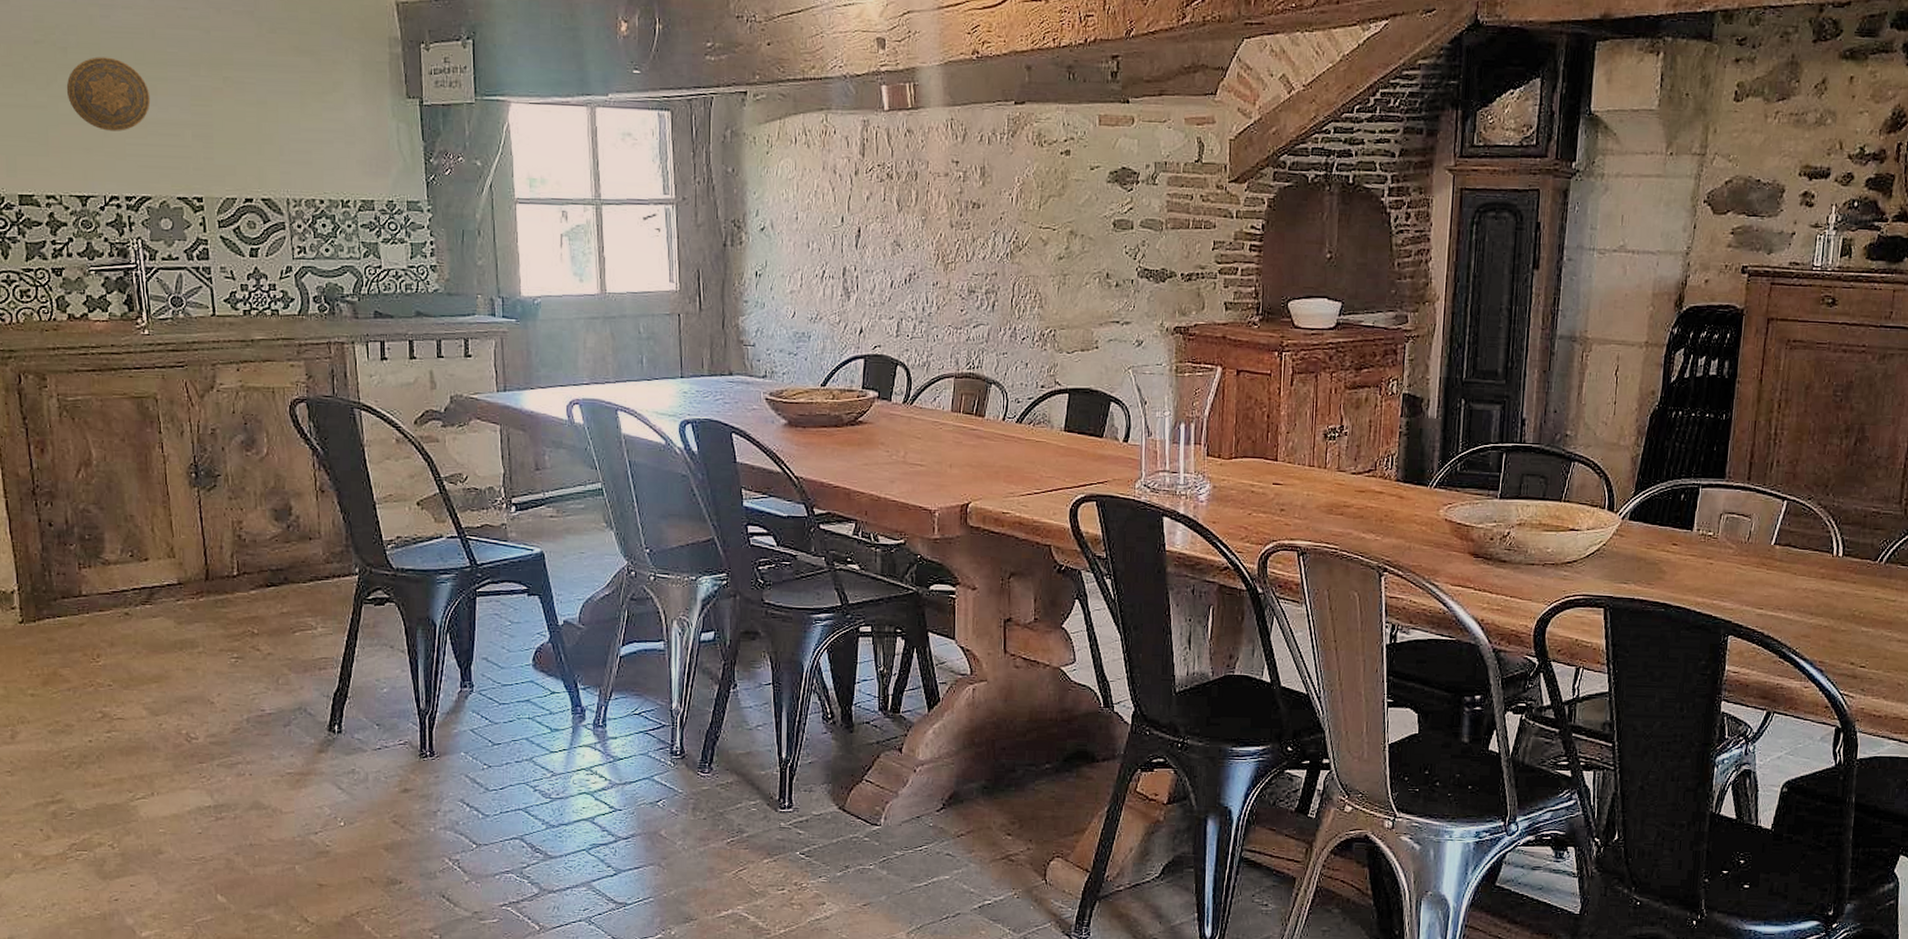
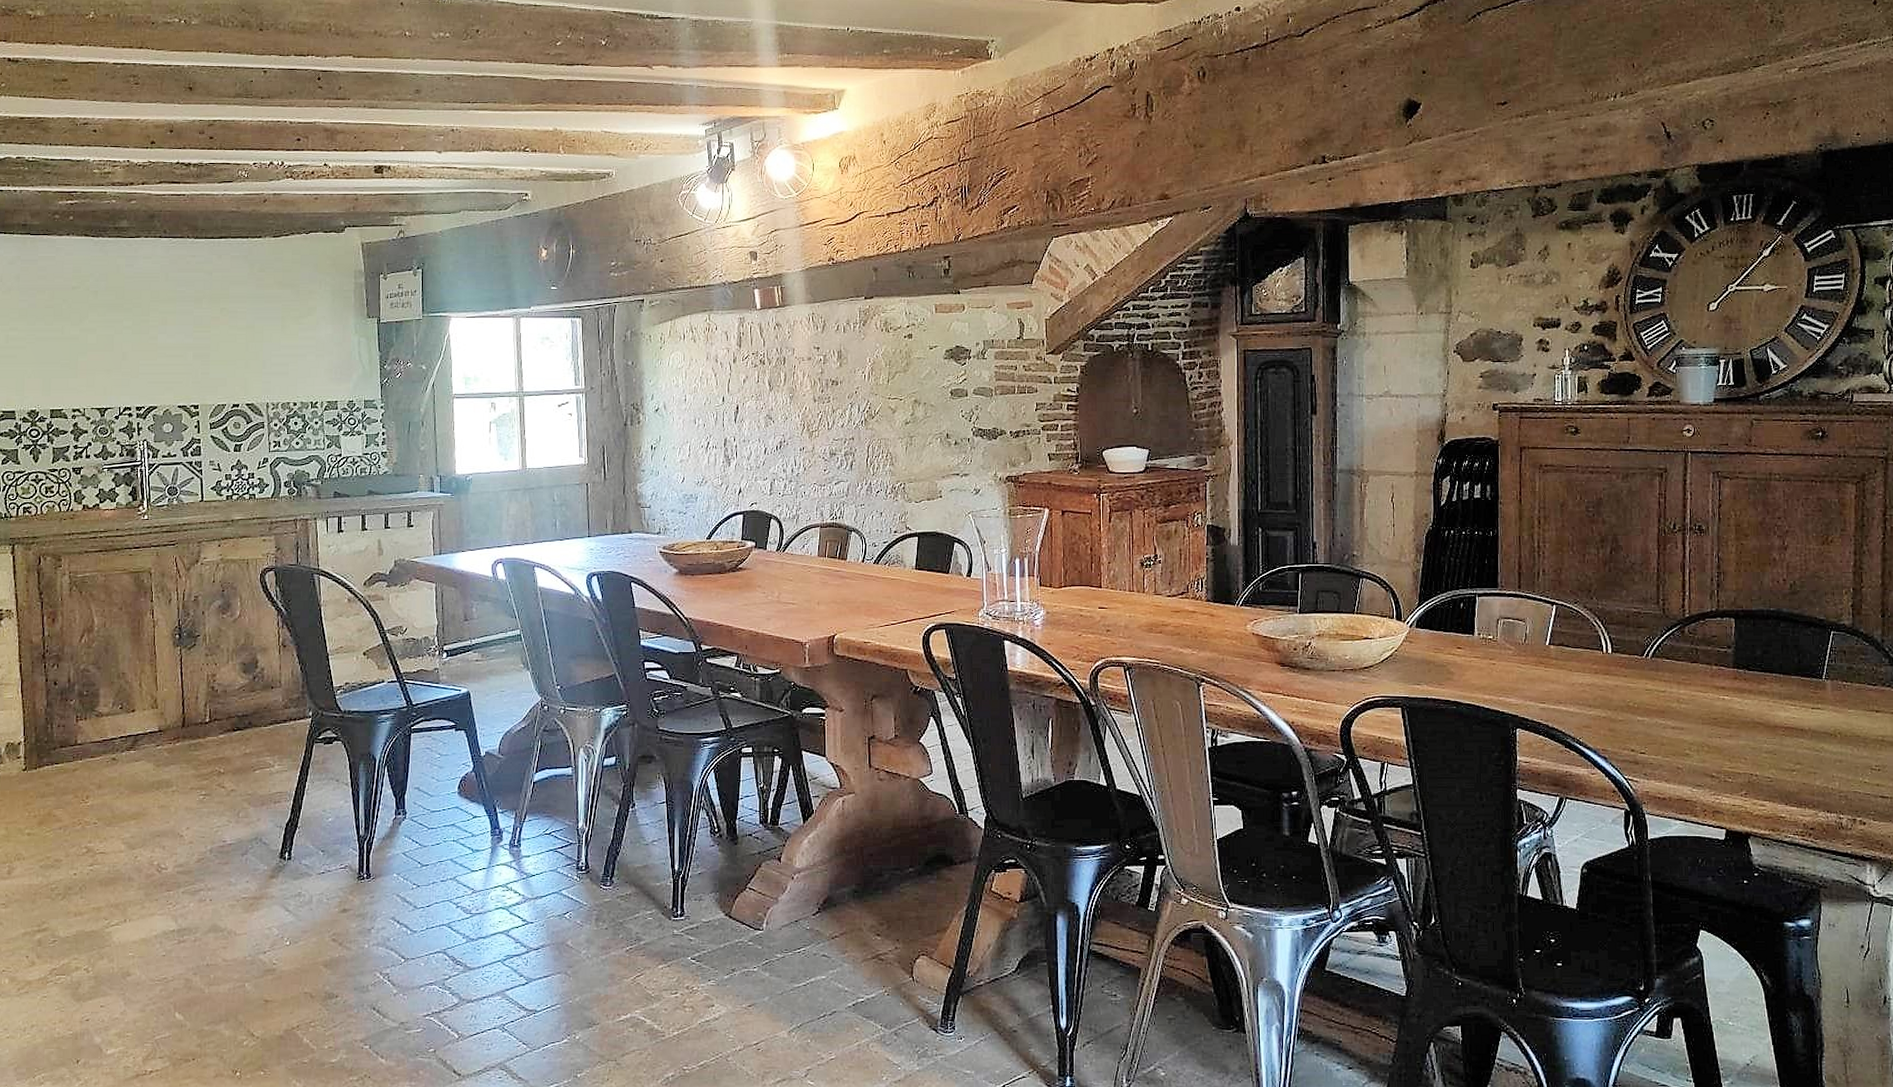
decorative plate: present [66,57,151,131] -> none [95,297,162,355]

